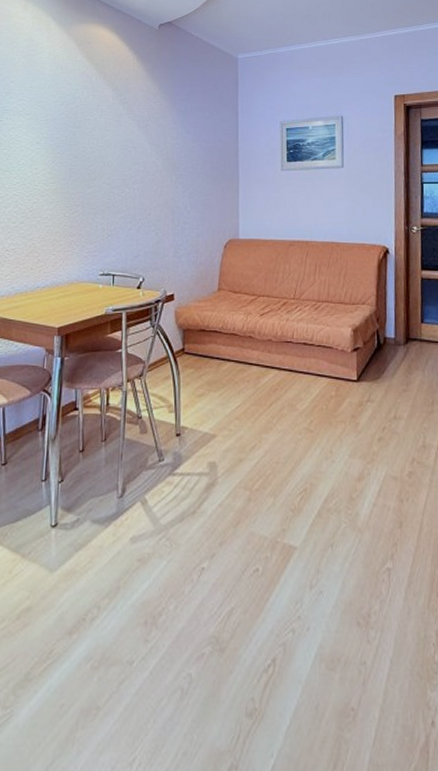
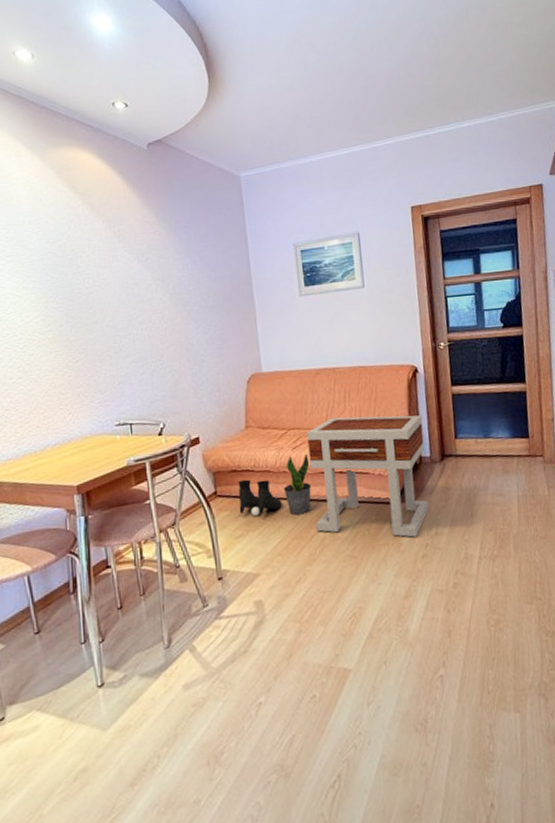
boots: none [203,340,245,377] -> present [238,479,282,516]
potted plant: none [248,321,275,381] -> present [283,453,312,516]
side table: none [275,289,390,418] -> present [307,415,429,537]

